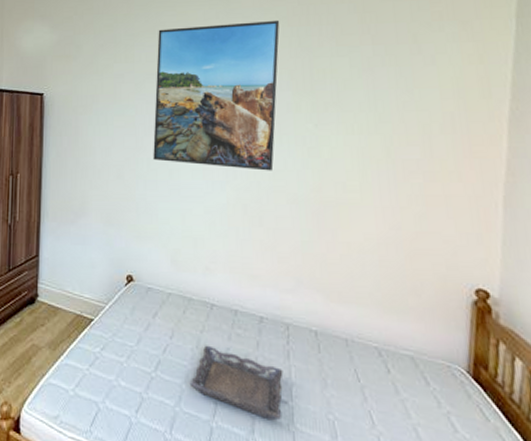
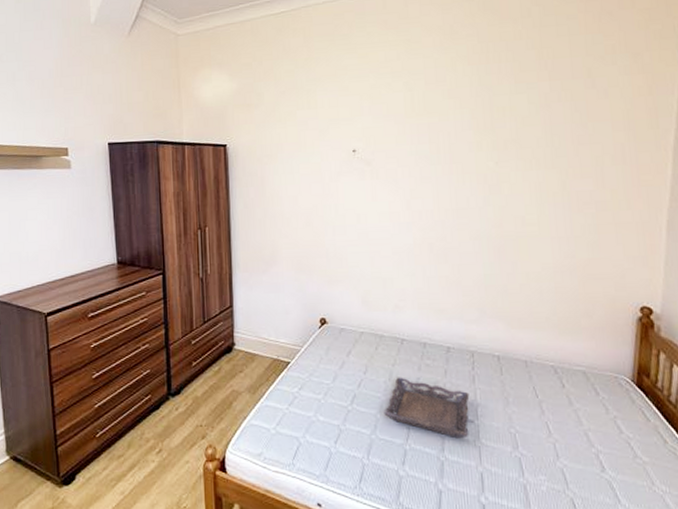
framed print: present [153,20,280,171] -> none [339,59,461,210]

